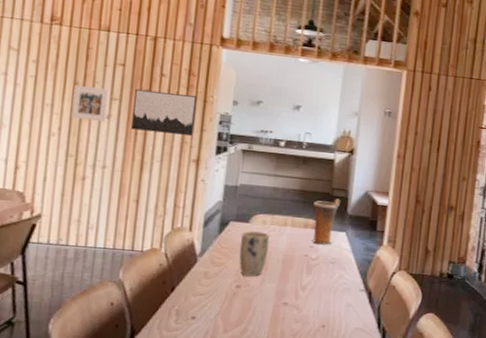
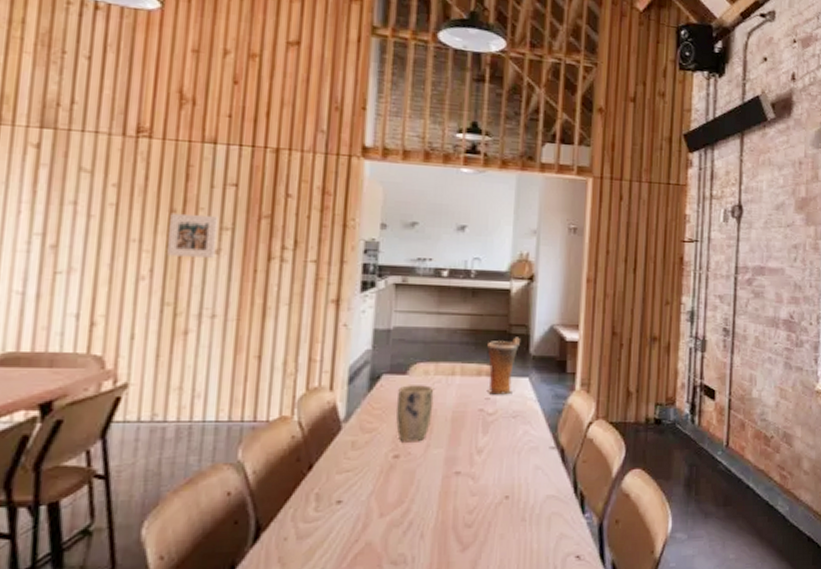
wall art: present [130,88,198,136] -> none [247,214,335,270]

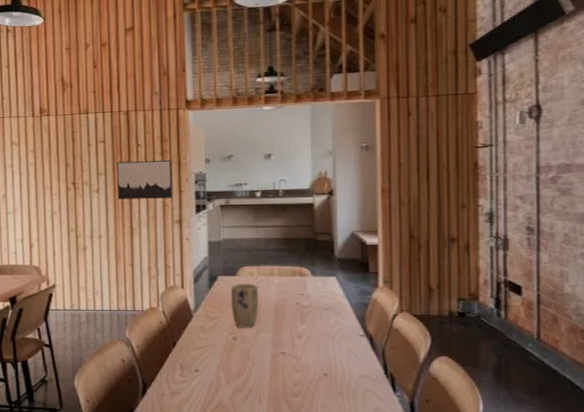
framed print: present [167,212,219,258] -> none [66,166,97,197]
wall art: none [247,214,335,270] -> present [117,160,172,200]
vase: present [487,337,521,395] -> none [298,243,327,291]

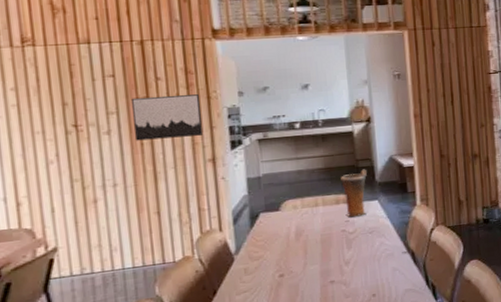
plant pot: present [230,284,259,328] -> none [274,217,305,264]
vase: none [298,243,327,291] -> present [341,169,368,218]

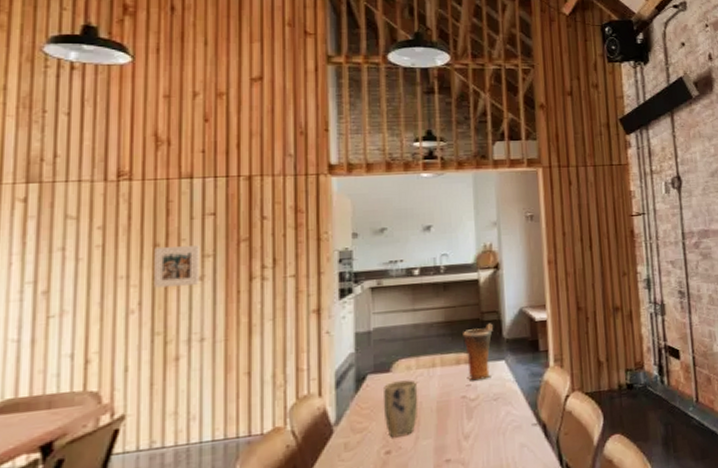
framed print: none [64,104,107,142] -> present [154,245,200,288]
wall art: present [132,94,203,141] -> none [231,235,309,288]
plant pot: none [274,217,305,264] -> present [383,380,419,438]

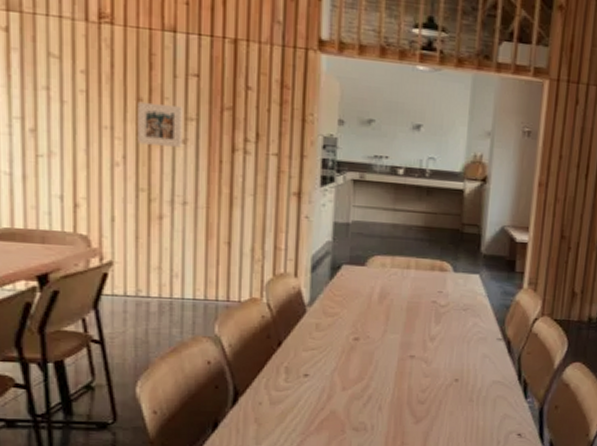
plant pot: present [383,380,419,438] -> none [355,275,391,328]
vase: present [463,323,494,381] -> none [441,236,473,289]

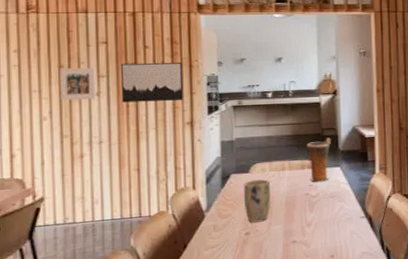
wall art: none [213,105,294,163] -> present [121,62,183,103]
plant pot: none [355,275,391,328] -> present [243,179,271,223]
vase: none [441,236,473,289] -> present [307,137,332,182]

